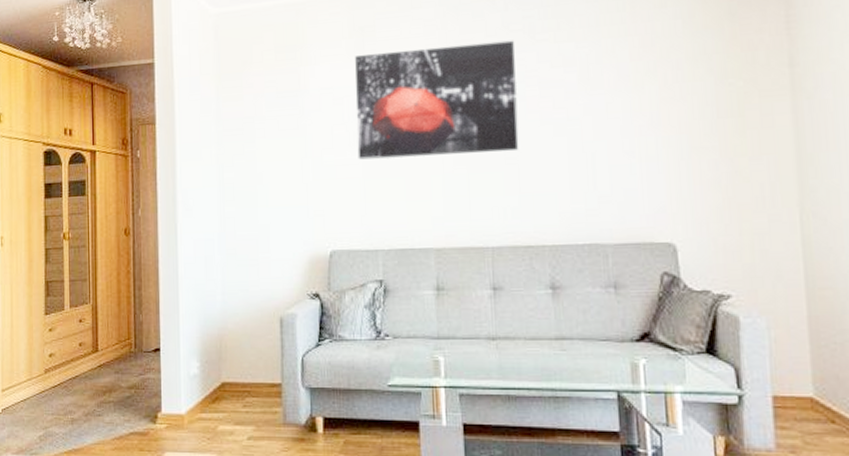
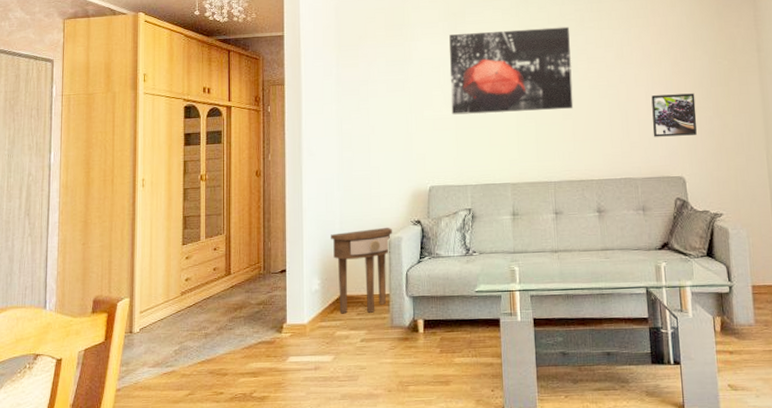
side table: none [211,300,286,405] -> present [331,227,393,314]
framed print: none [629,127,695,189] -> present [651,93,697,137]

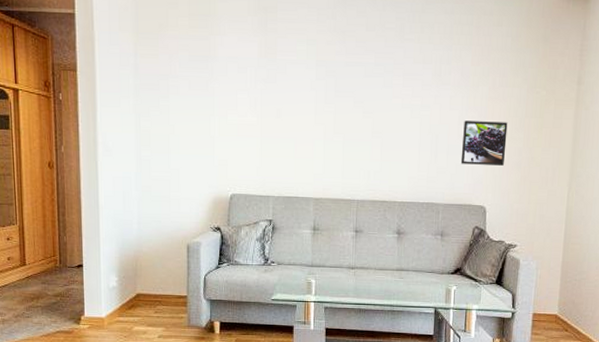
side table: present [331,227,393,314] -> none [128,231,192,312]
wall art: present [449,26,574,115] -> none [257,32,387,127]

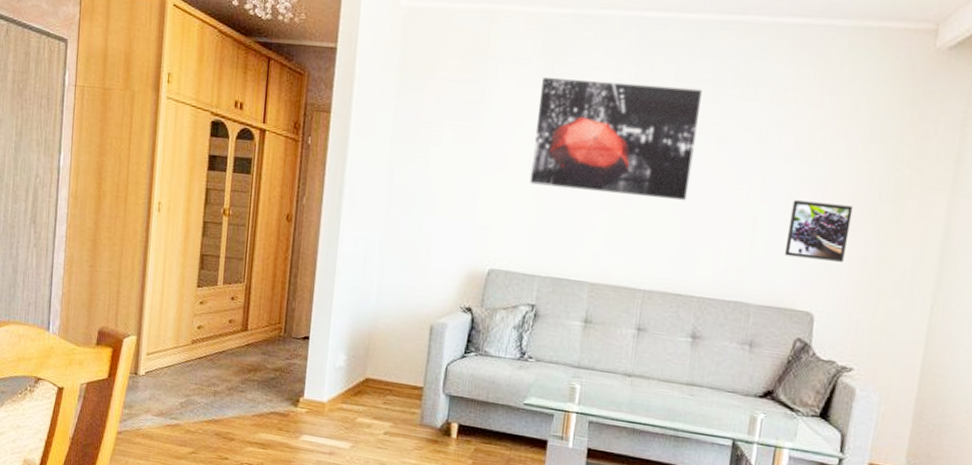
wall art: none [257,32,387,127] -> present [529,78,702,201]

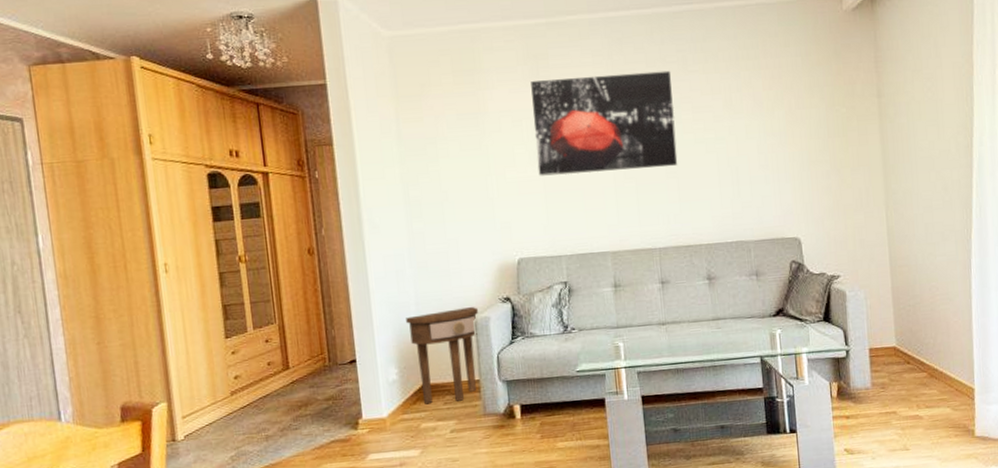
side table: none [364,305,438,405] -> present [406,306,479,405]
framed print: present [784,200,853,262] -> none [764,145,813,196]

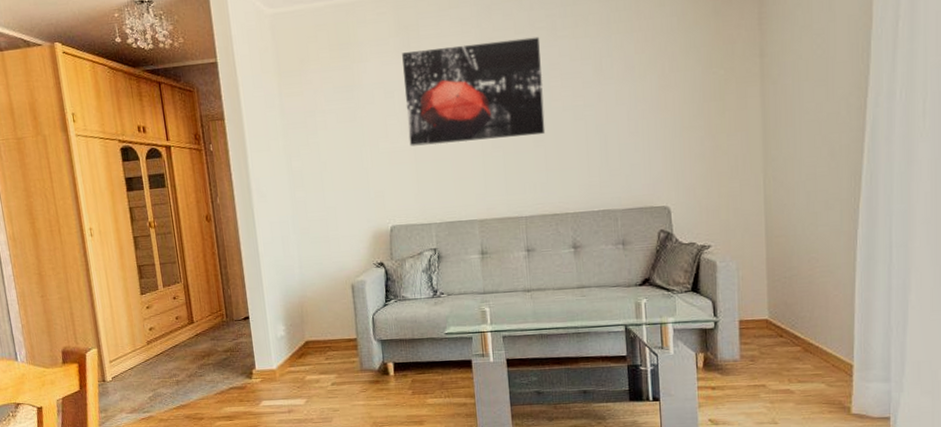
side table: present [406,306,479,405] -> none [291,270,356,359]

